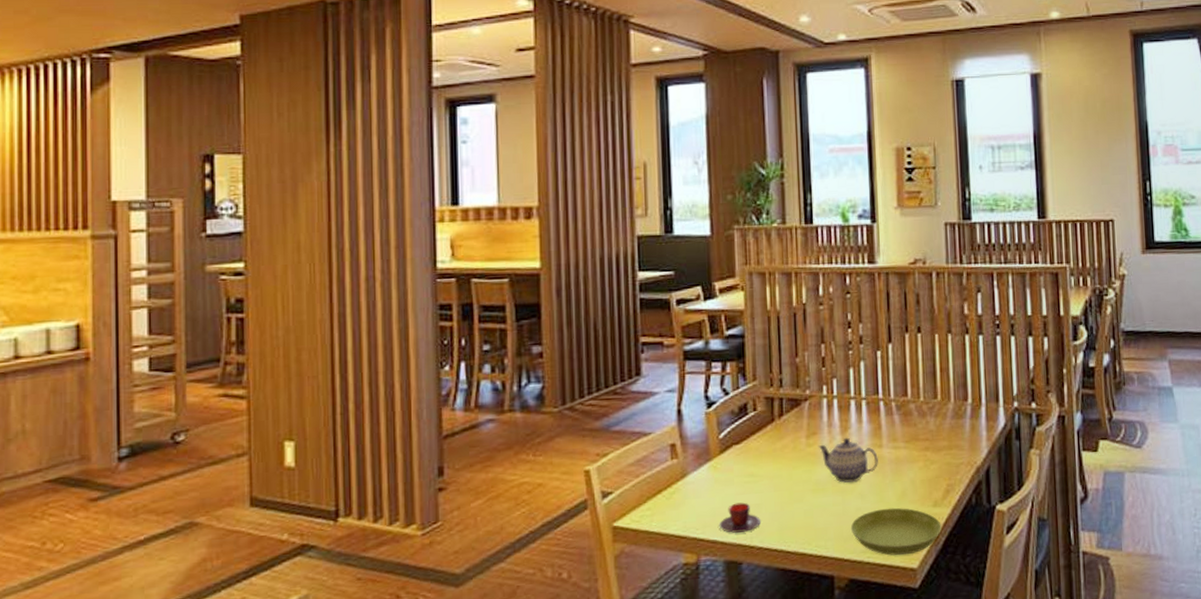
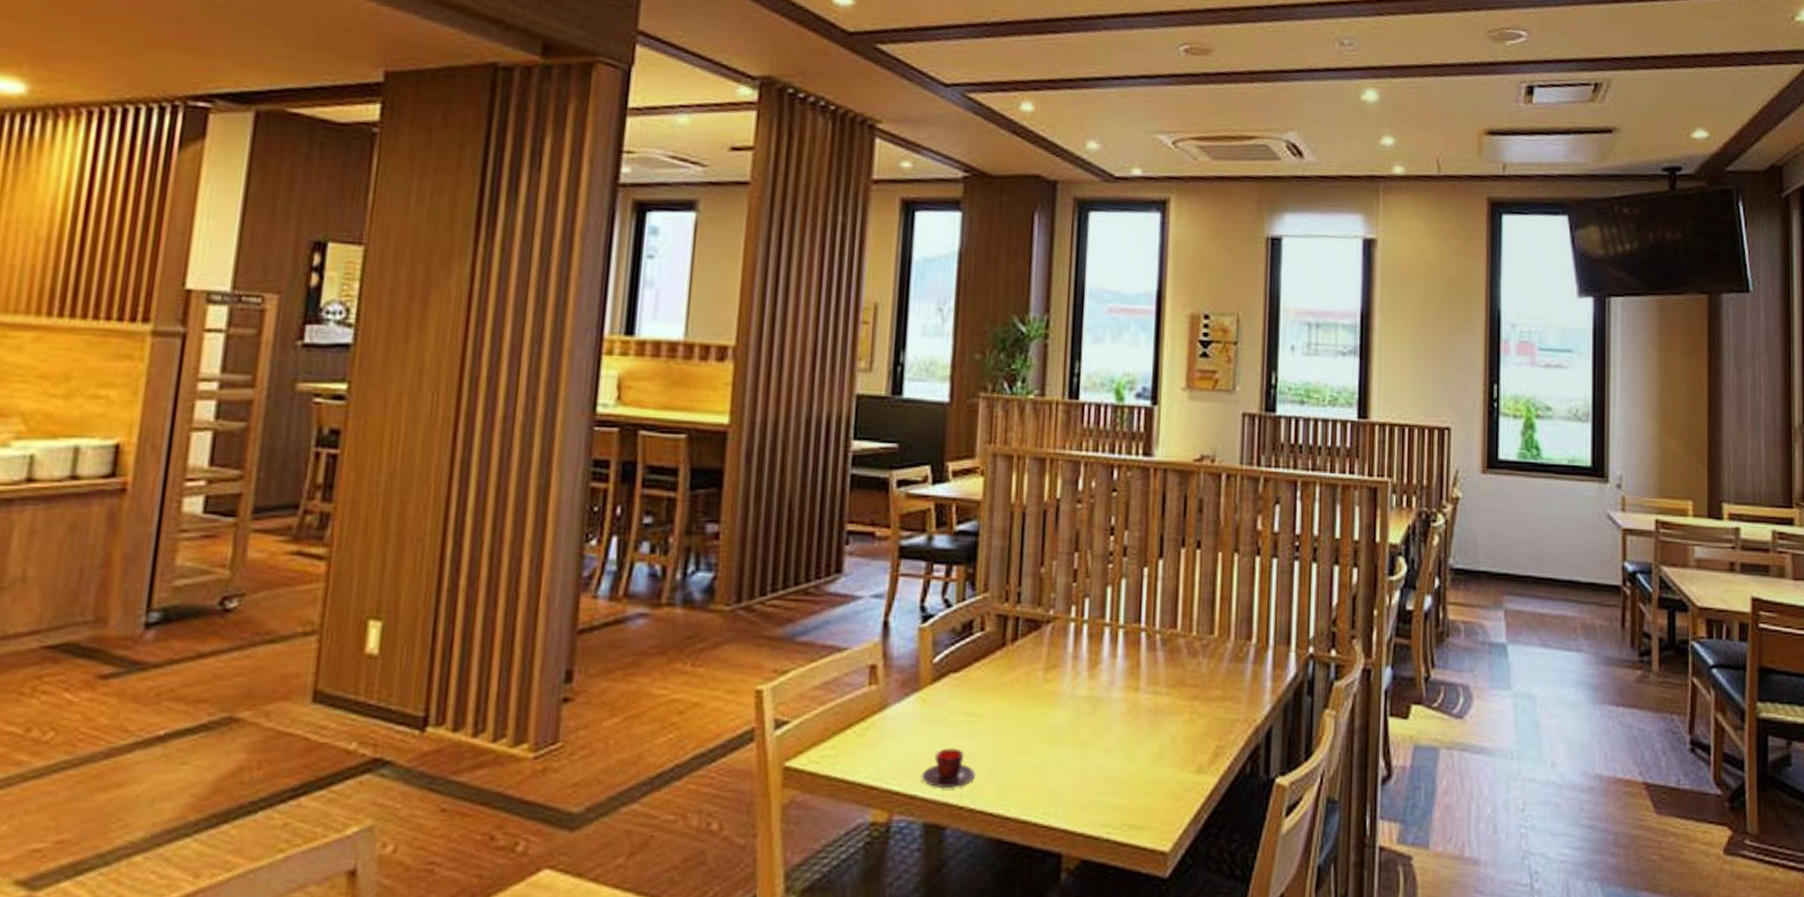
teapot: present [818,437,878,483] -> none [1057,675,1133,734]
saucer: present [850,507,942,556] -> none [1089,770,1205,834]

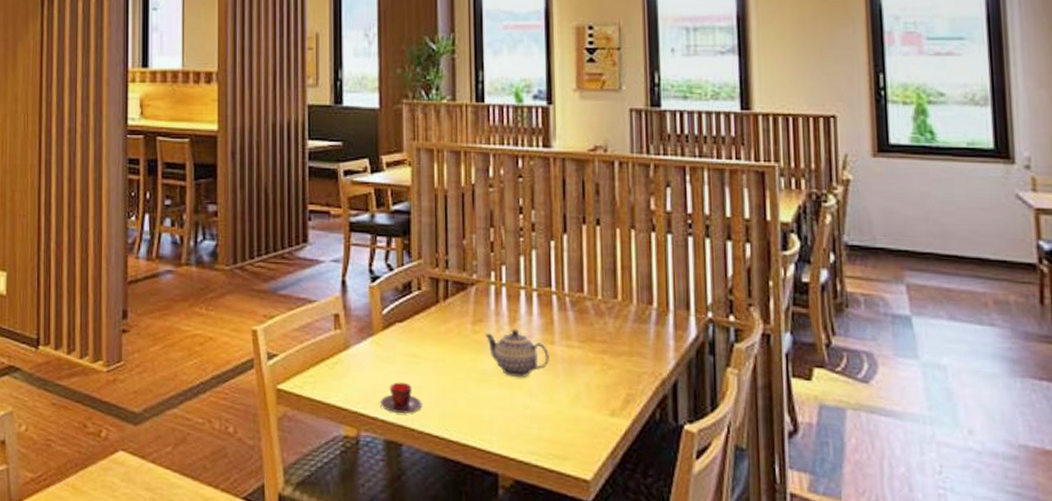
teapot: none [1057,675,1133,734] -> present [484,329,549,378]

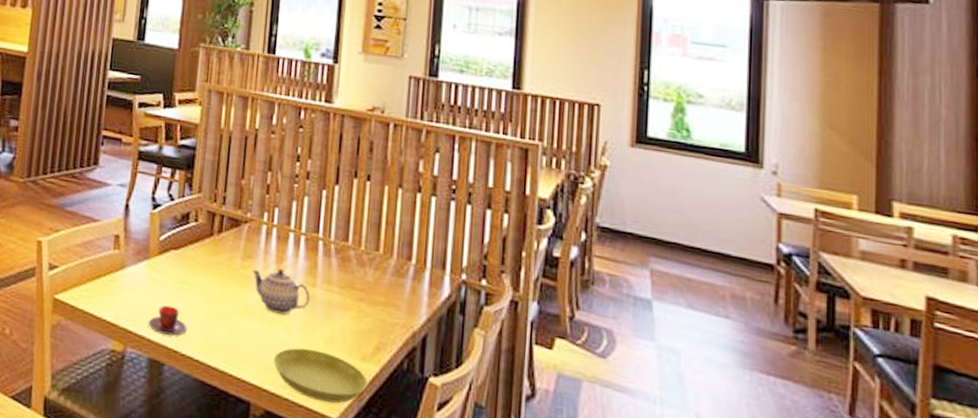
saucer: none [517,410,619,464] -> present [273,348,367,403]

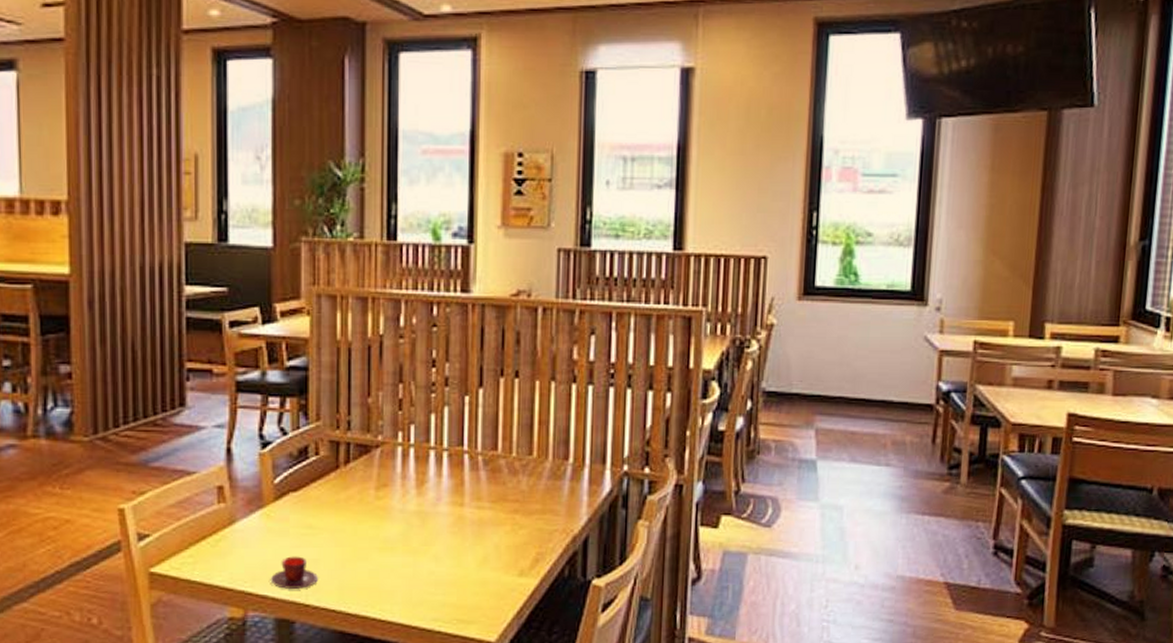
teapot: present [251,268,310,316] -> none [388,492,458,544]
saucer: present [273,348,367,403] -> none [421,574,526,627]

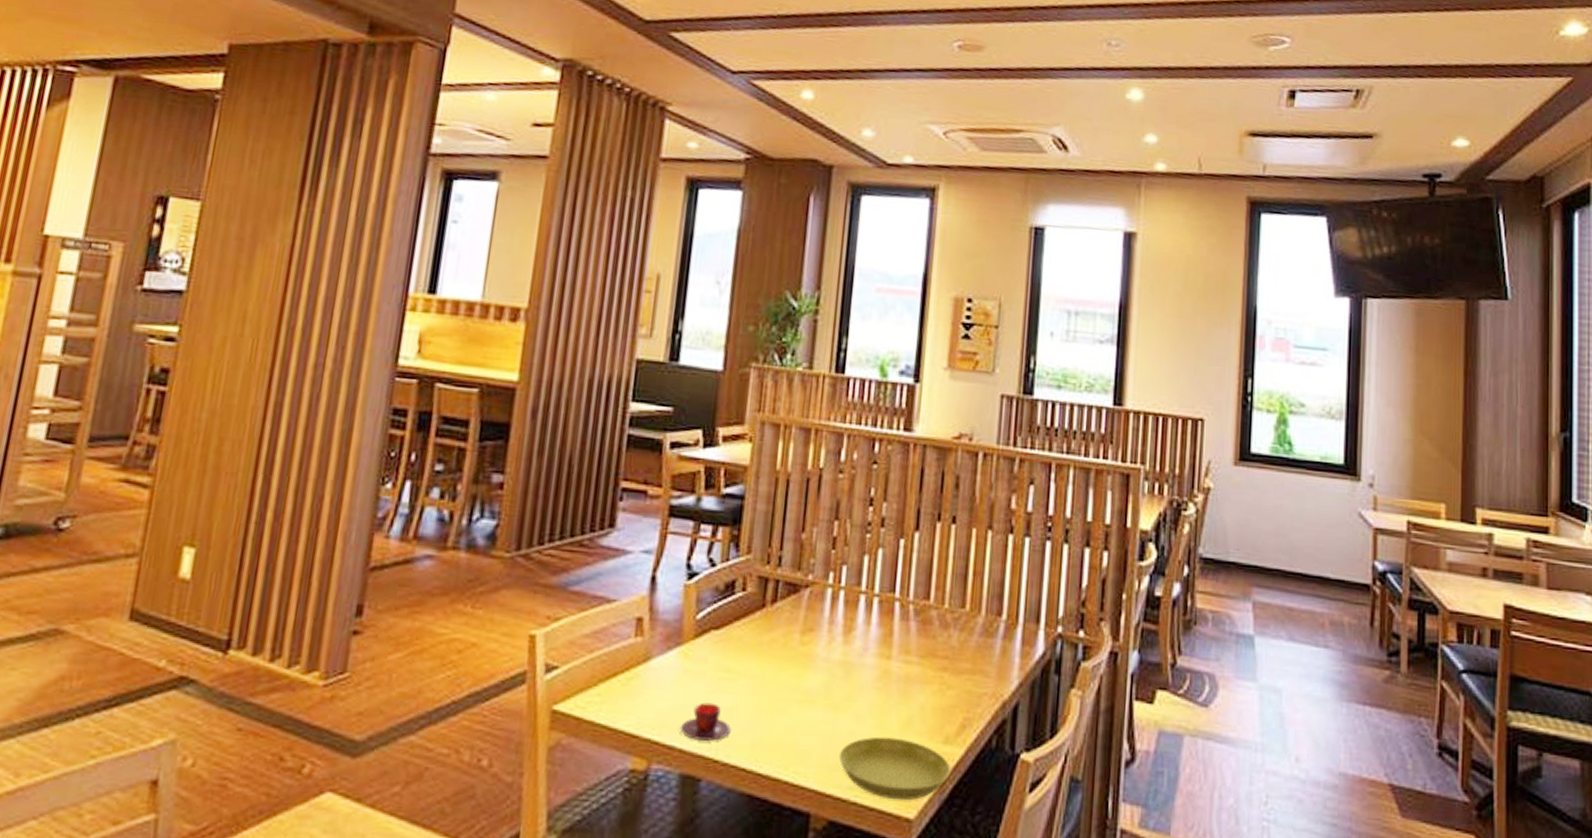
saucer: none [421,574,526,627] -> present [838,736,951,801]

